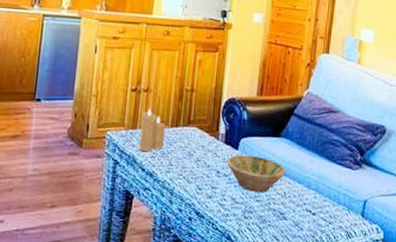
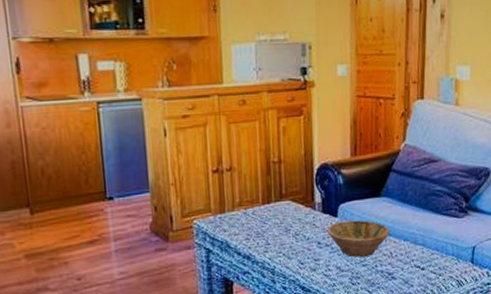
candle: present [138,108,165,152] -> none [229,188,257,236]

